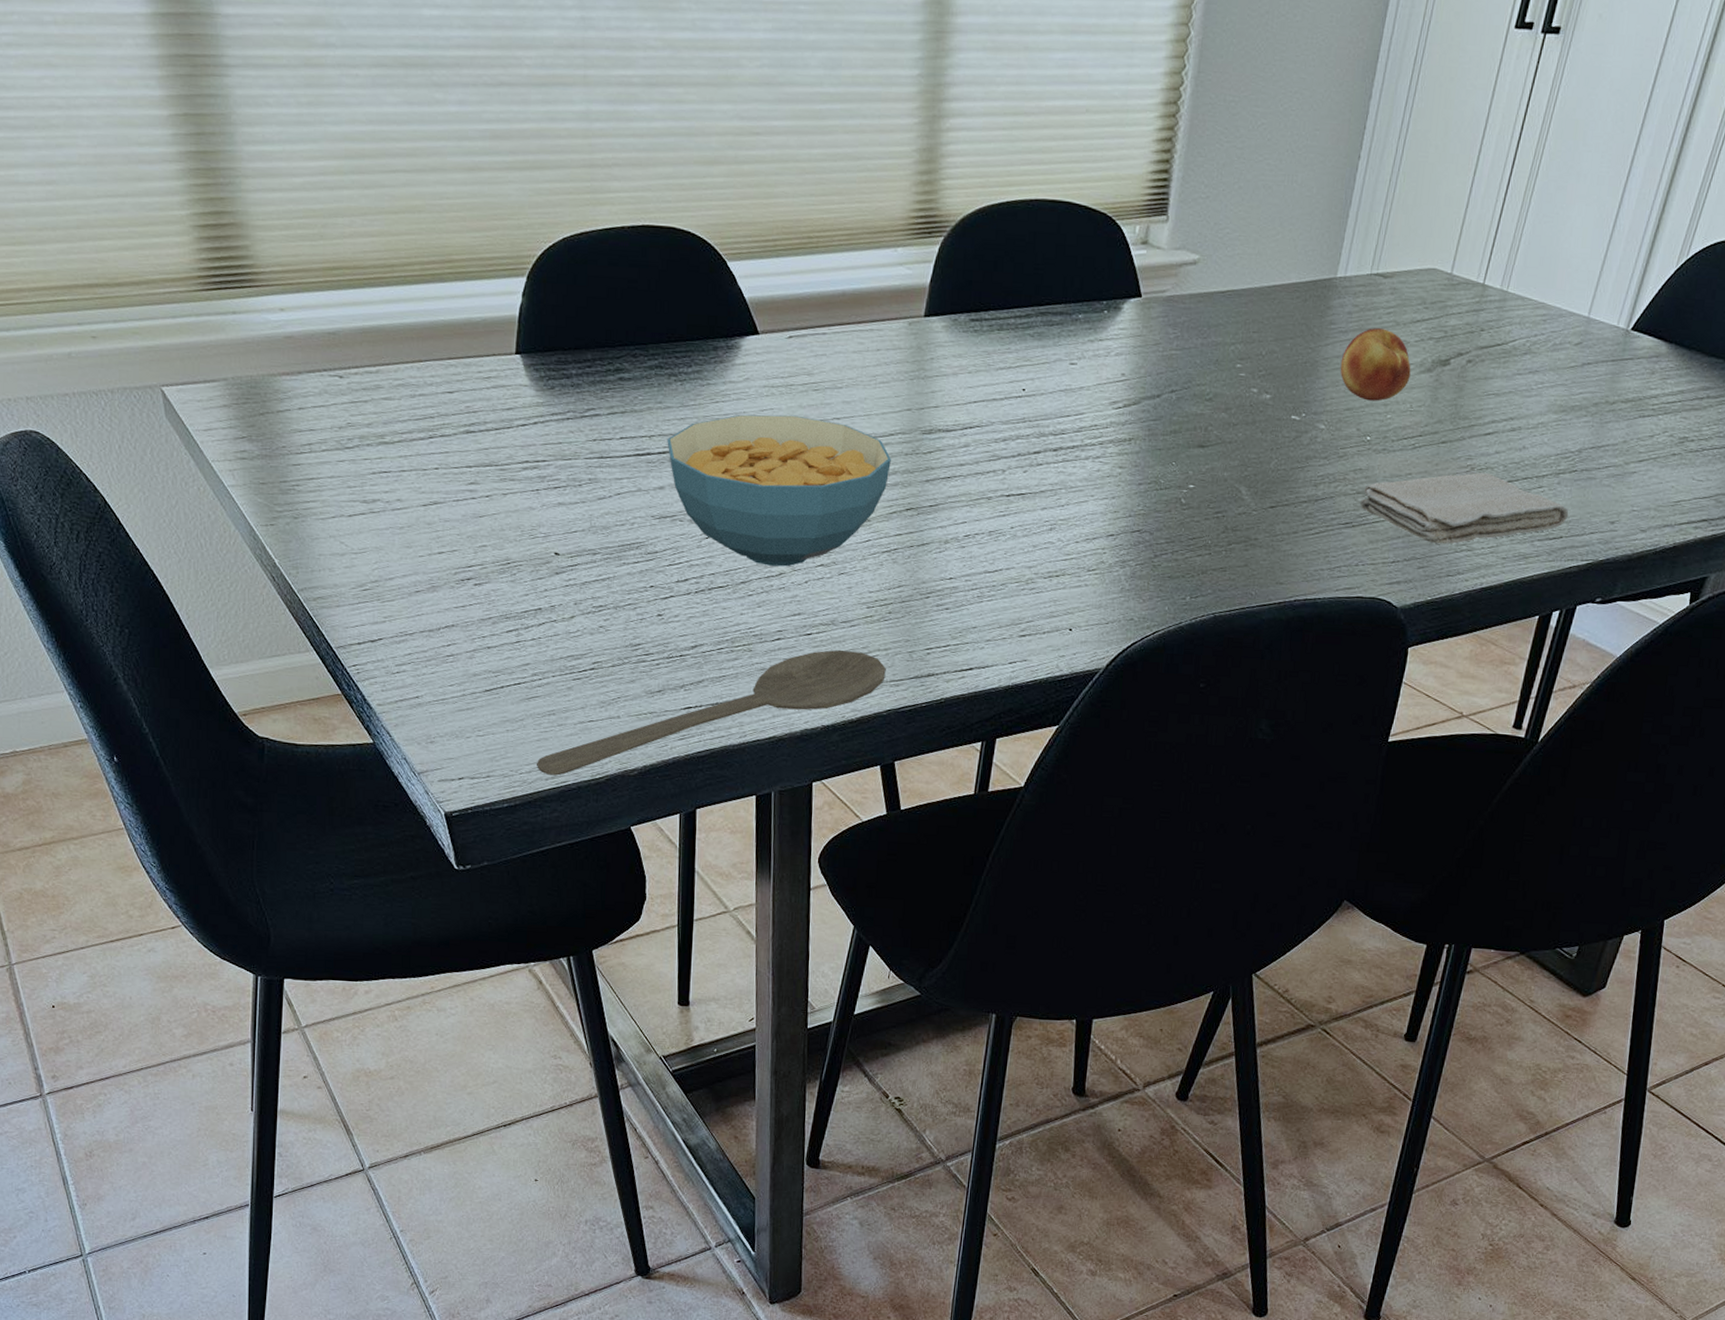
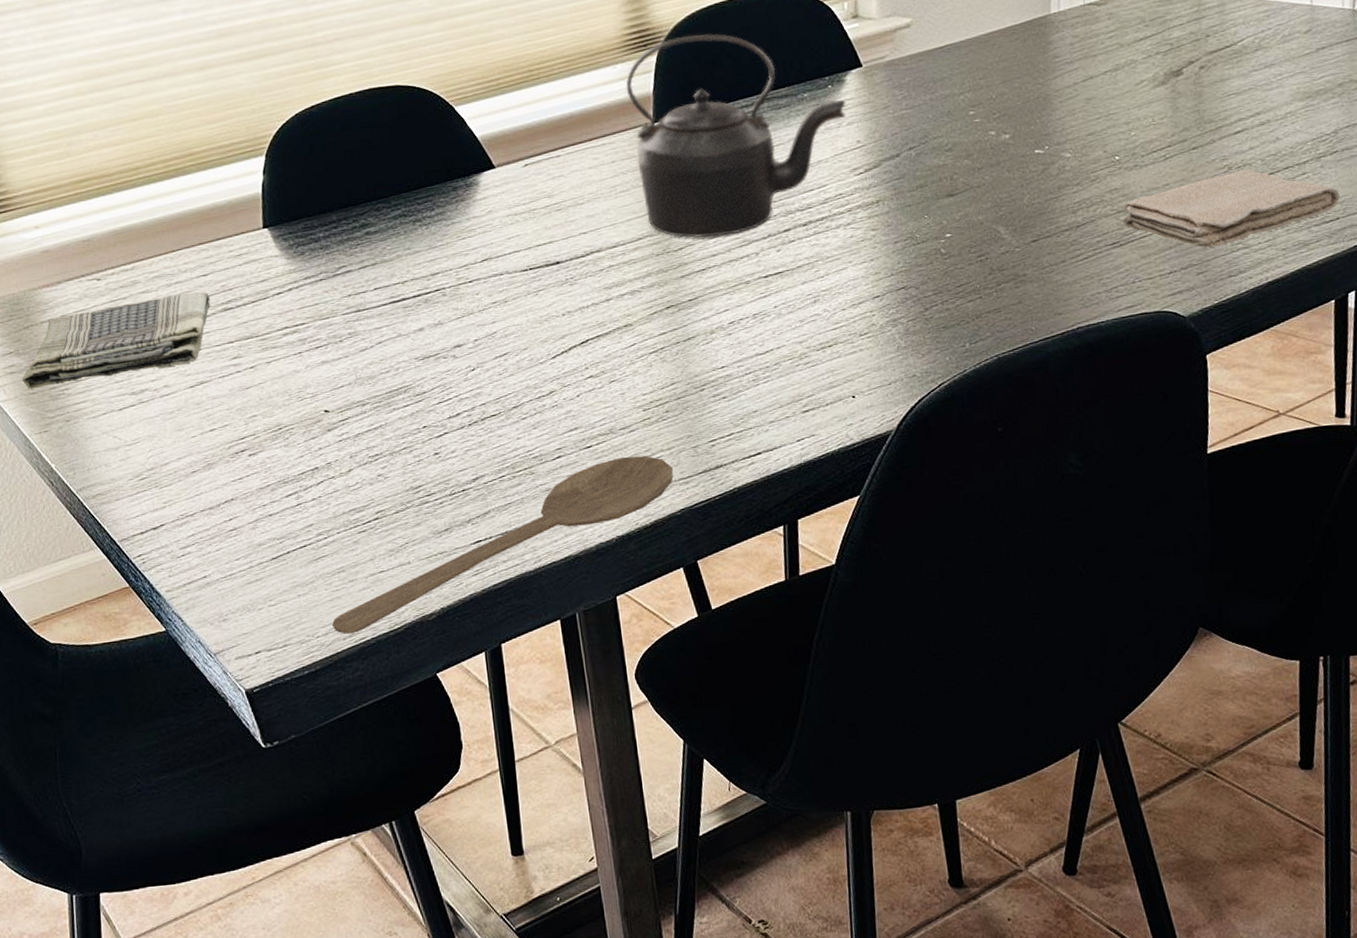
dish towel: none [252,407,453,482] -> present [22,292,211,389]
cereal bowl: present [667,414,891,567] -> none [420,237,644,387]
kettle: none [902,230,1119,448] -> present [625,34,847,238]
fruit: present [1340,328,1411,401] -> none [1072,52,1146,123]

